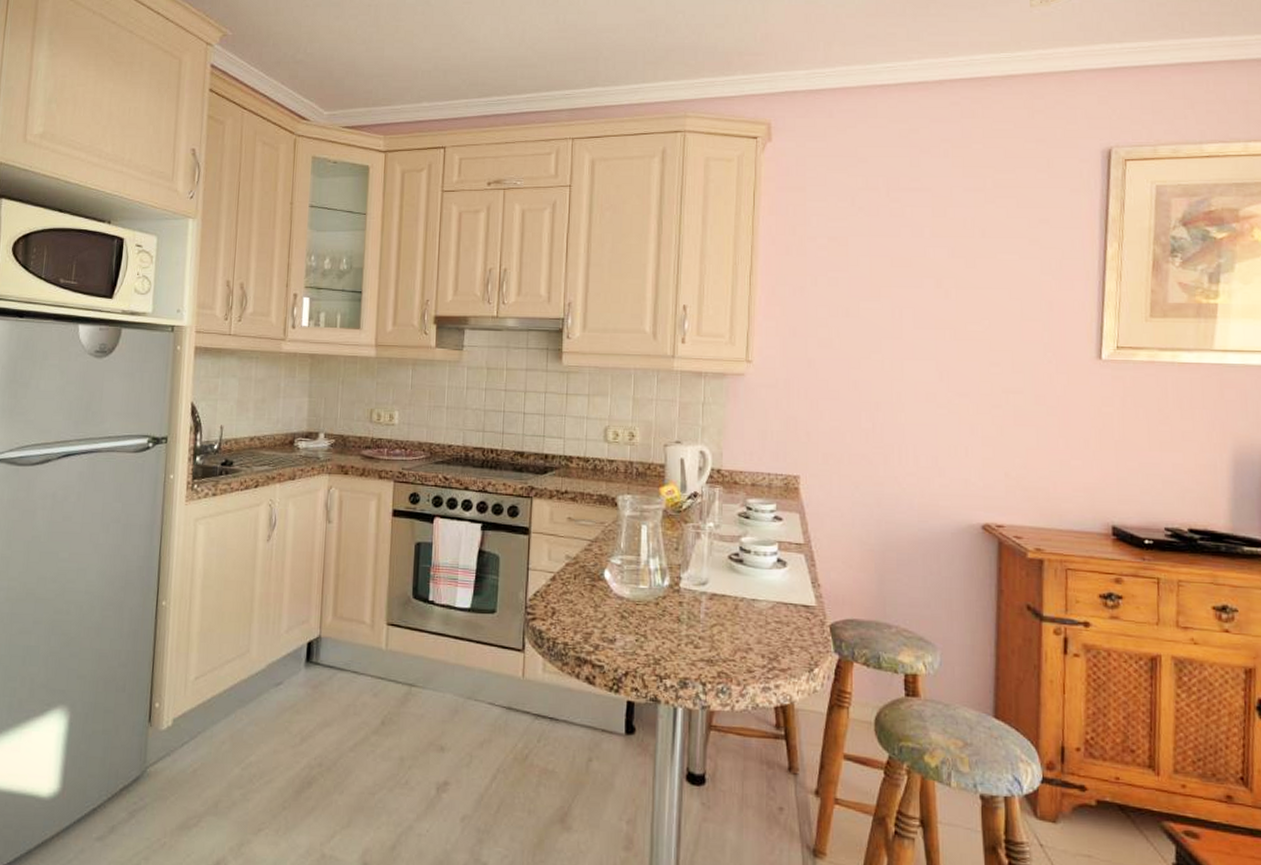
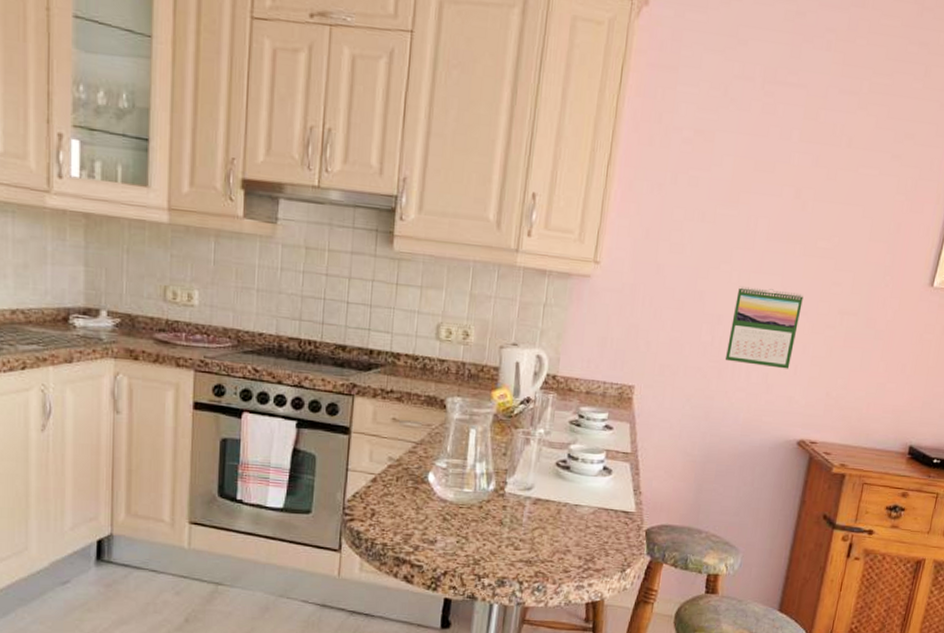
calendar: none [889,373,962,451] -> present [725,286,804,369]

